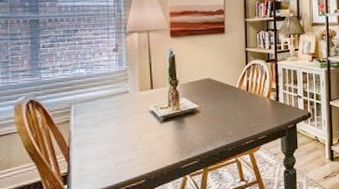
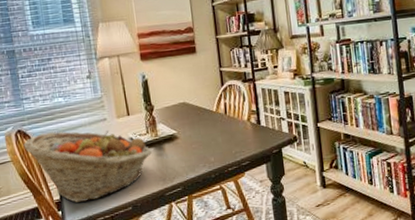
fruit basket: none [34,103,171,176] -> present [23,130,151,203]

